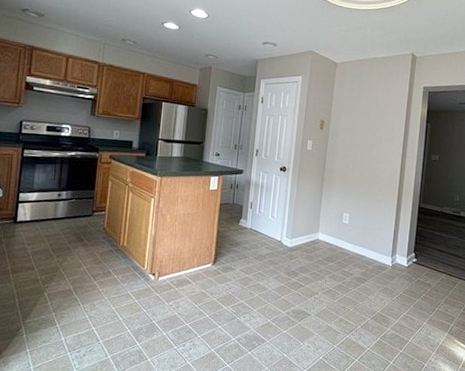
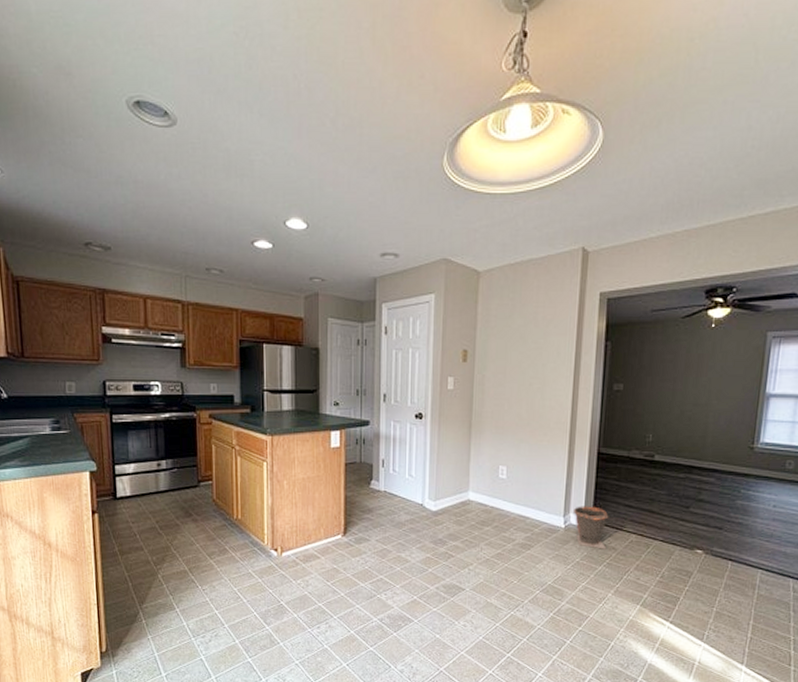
bucket: none [399,249,426,285] -> present [574,506,609,550]

